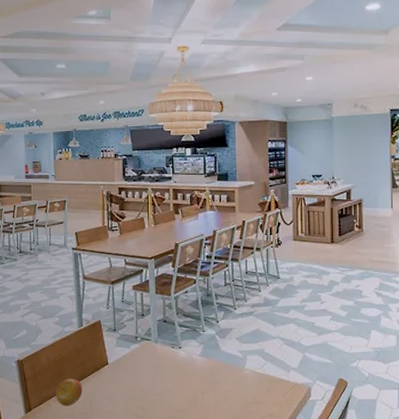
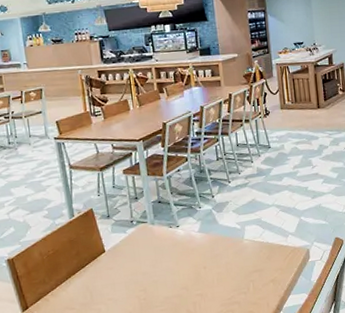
fruit: present [56,378,83,406] -> none [52,270,82,300]

